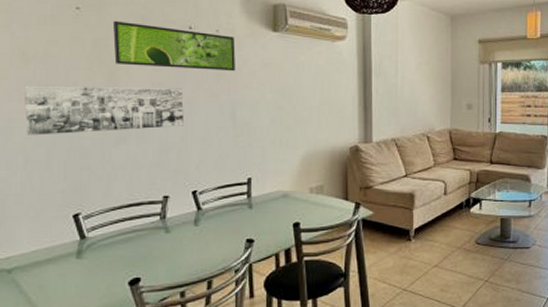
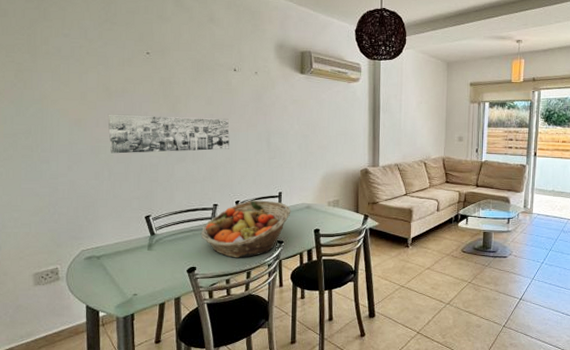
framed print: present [112,20,236,72] -> none [174,63,270,106]
fruit basket: none [146,189,264,264] -> present [200,200,291,258]

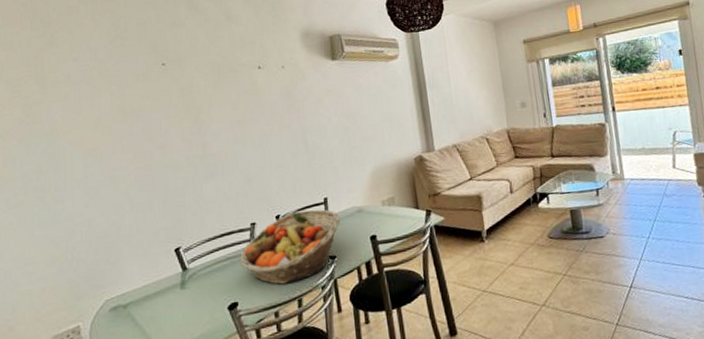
wall art: present [108,114,230,154] -> none [125,122,262,182]

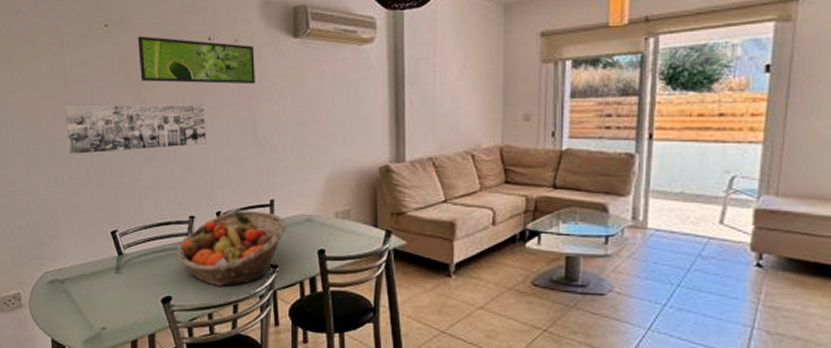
wall art: none [125,122,262,182] -> present [65,103,206,154]
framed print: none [193,69,302,109] -> present [137,36,255,85]

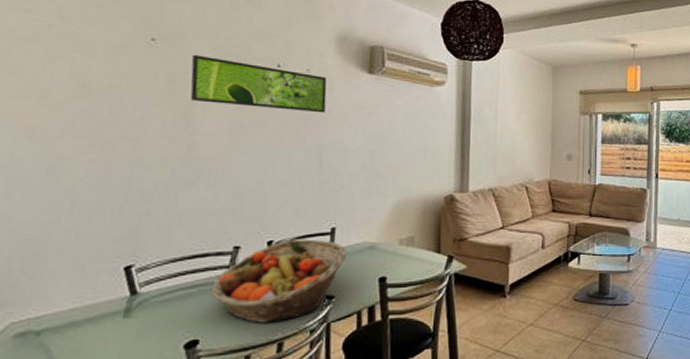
wall art: present [65,103,206,154] -> none [78,119,265,176]

